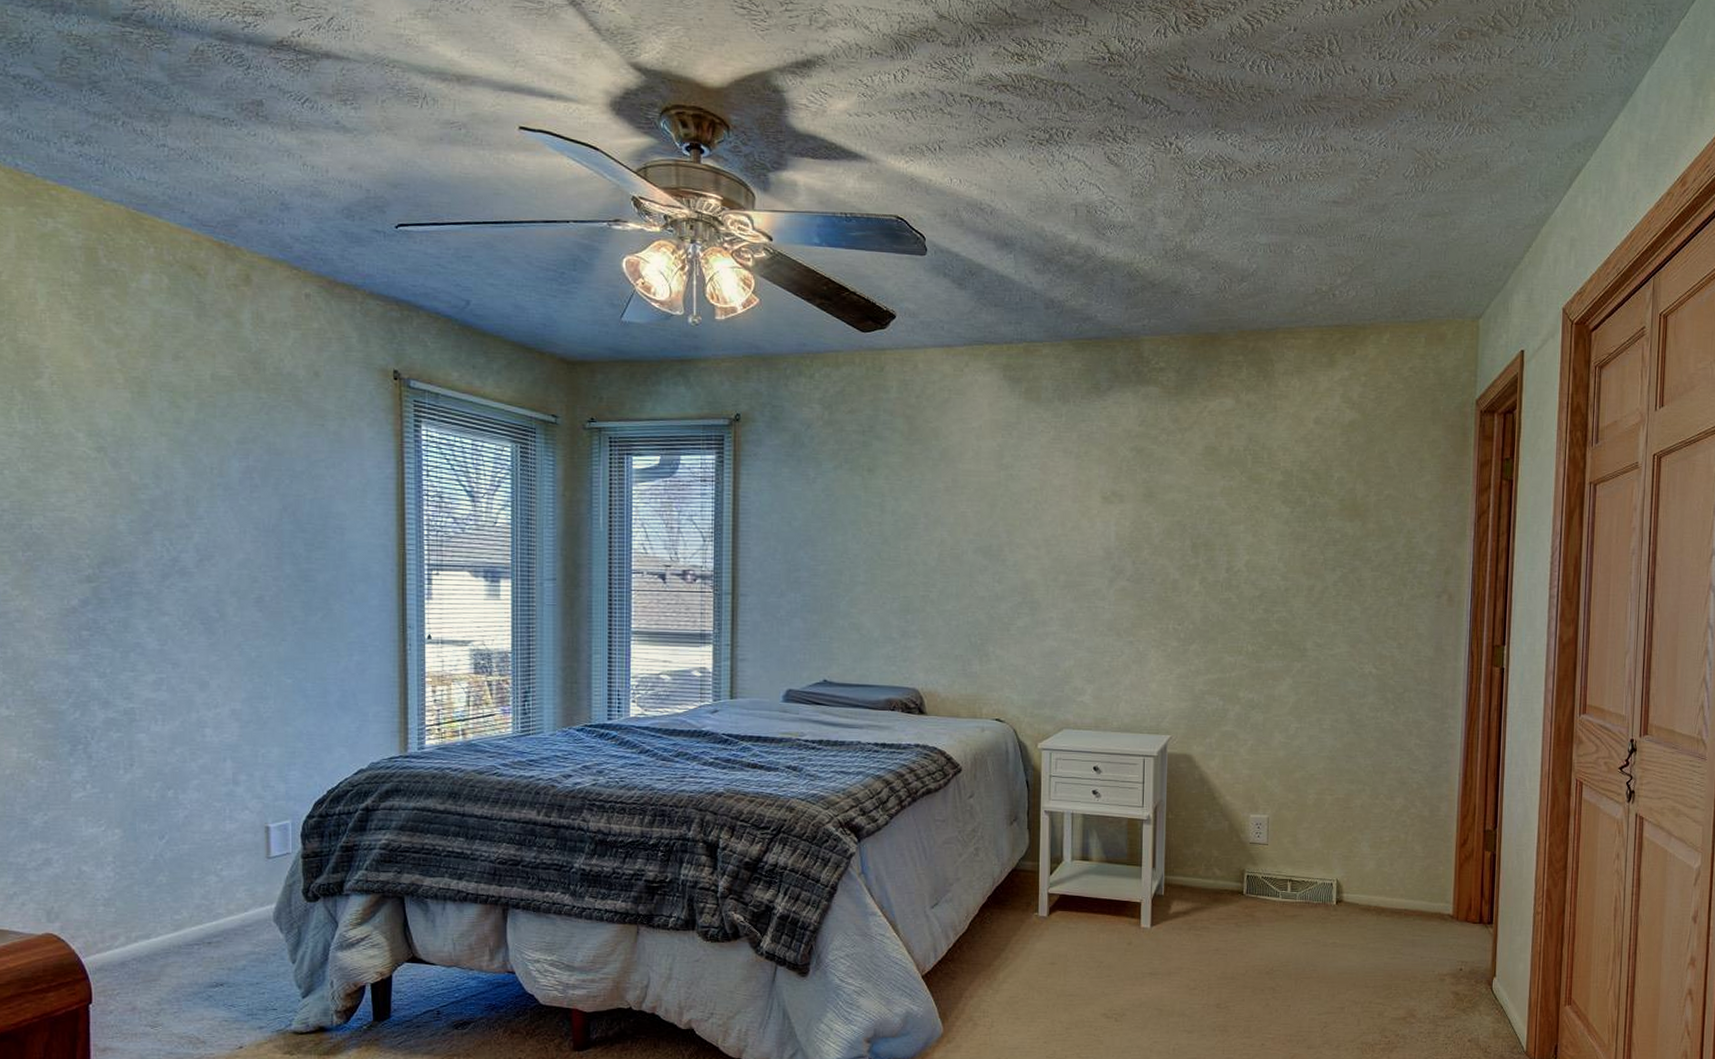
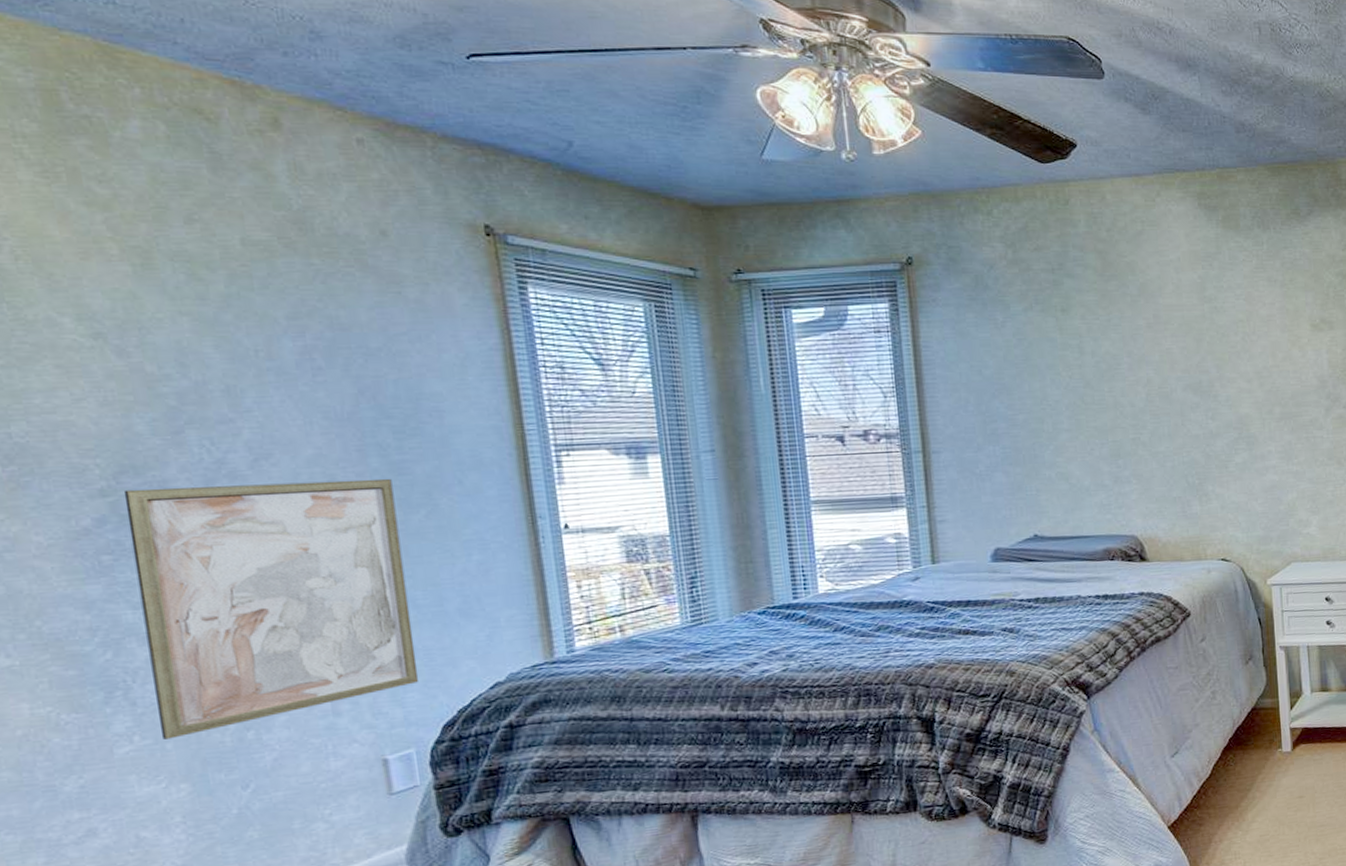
wall art: none [103,577,301,790] -> present [123,478,419,740]

